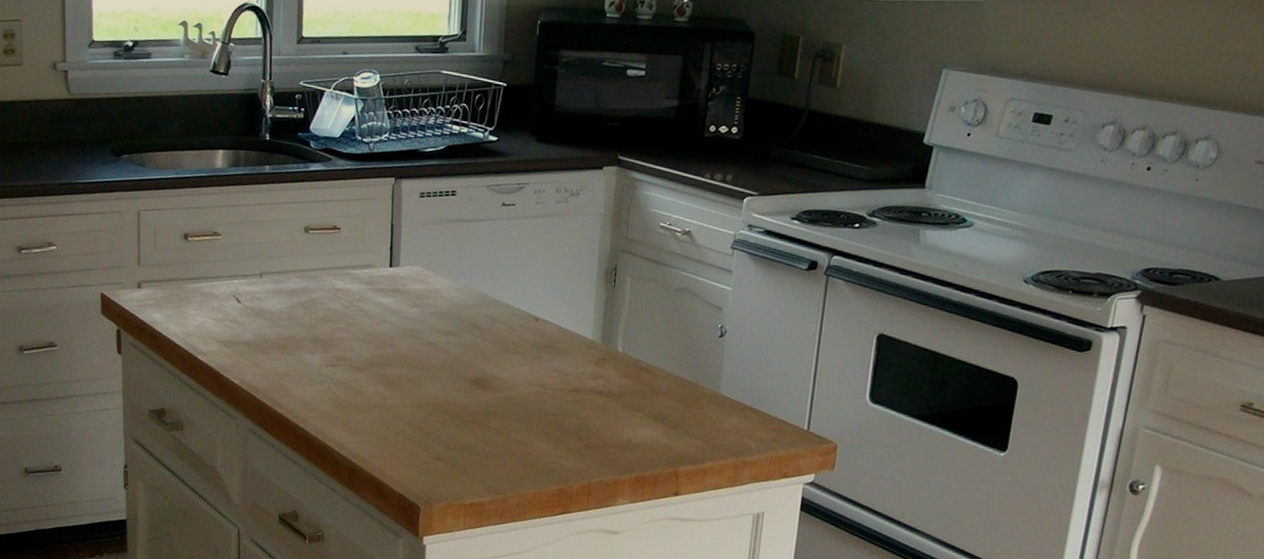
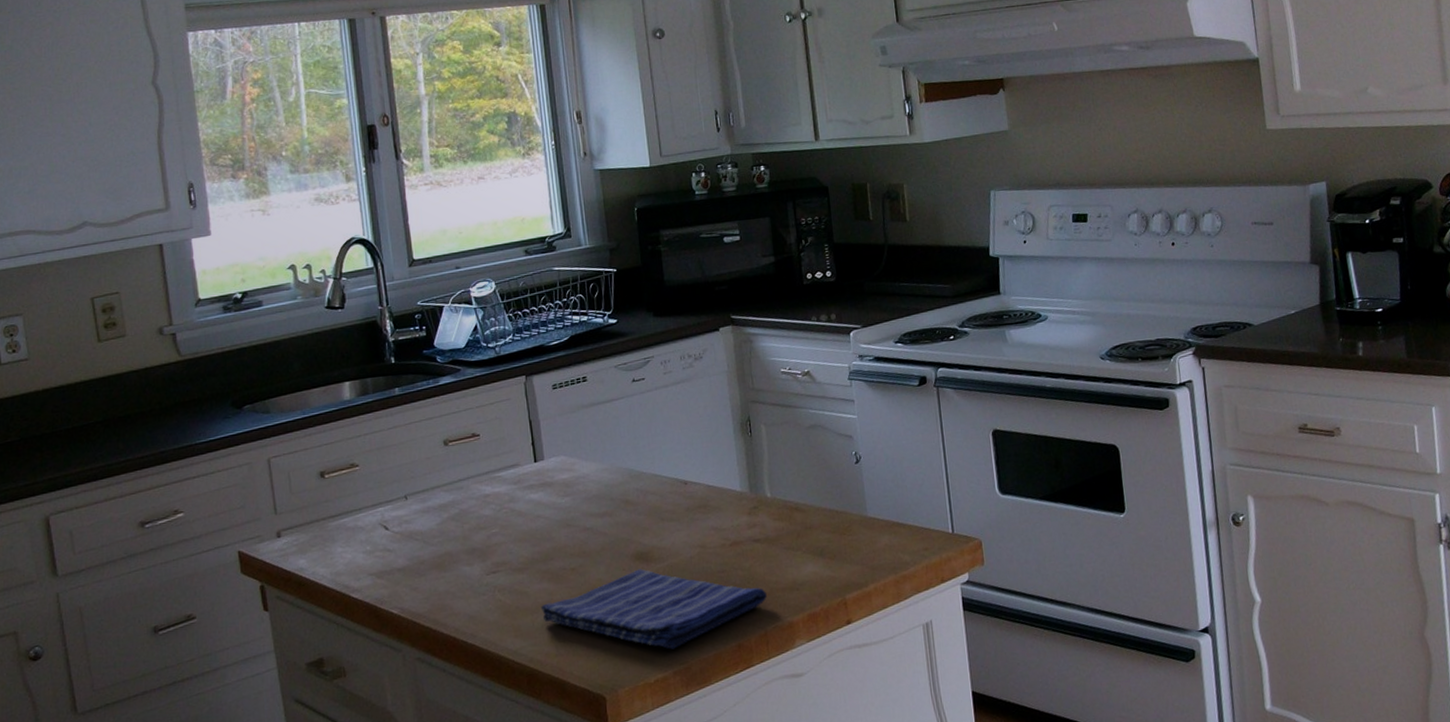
dish towel: none [372,393,598,478] -> present [540,569,767,650]

